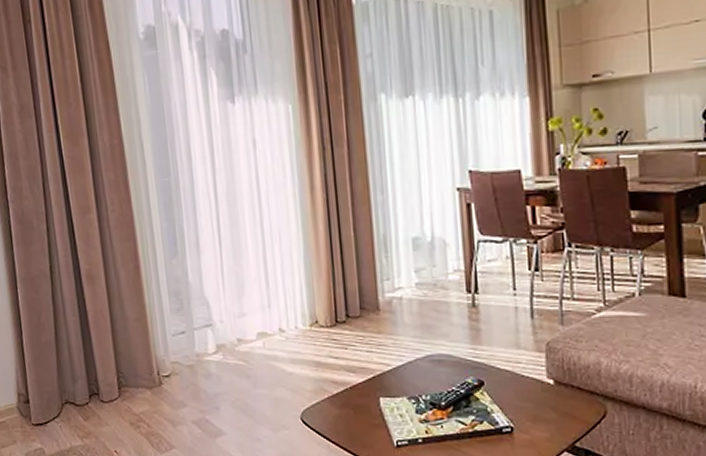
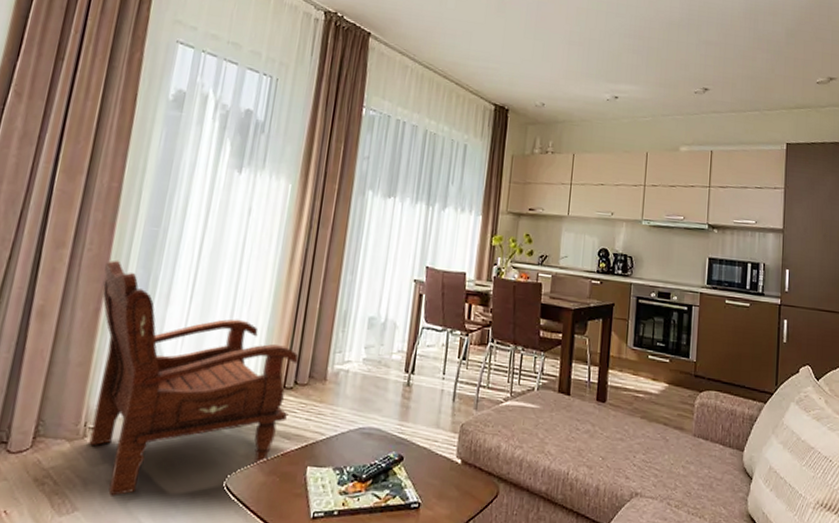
armchair: none [130,216,346,435] -> present [89,260,299,497]

